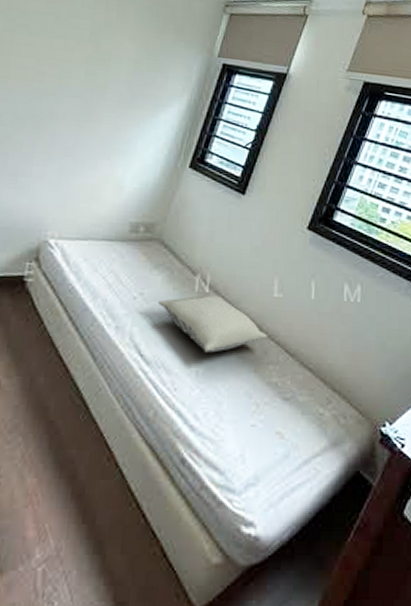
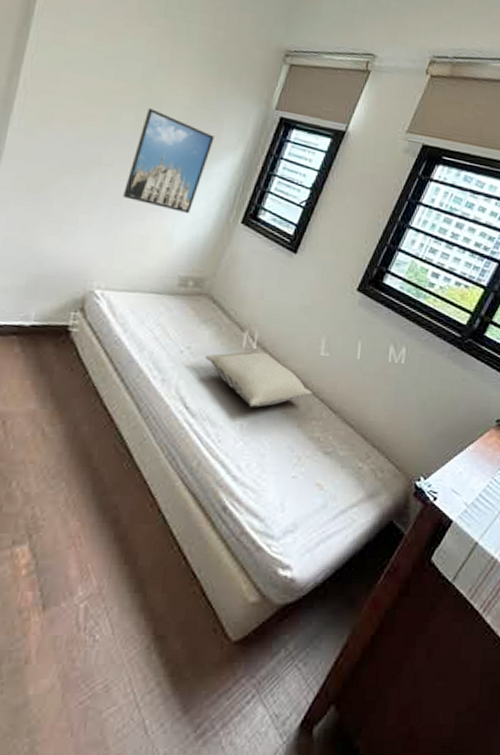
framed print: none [74,63,161,160] -> present [123,108,215,213]

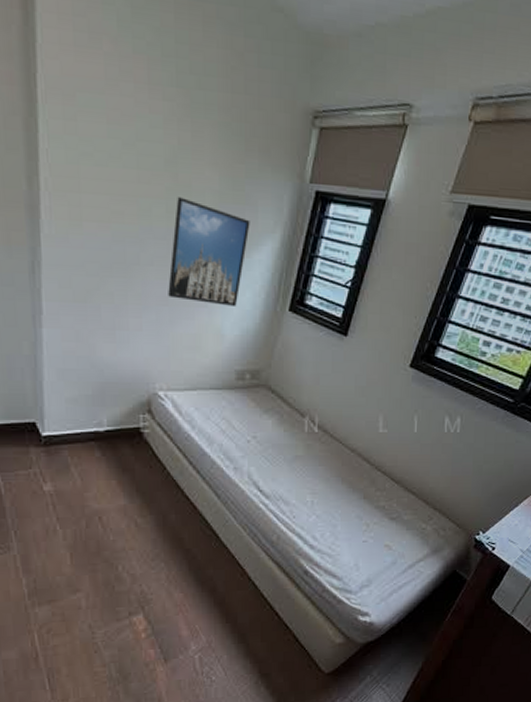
pillow: present [205,350,312,407] -> none [272,433,374,485]

